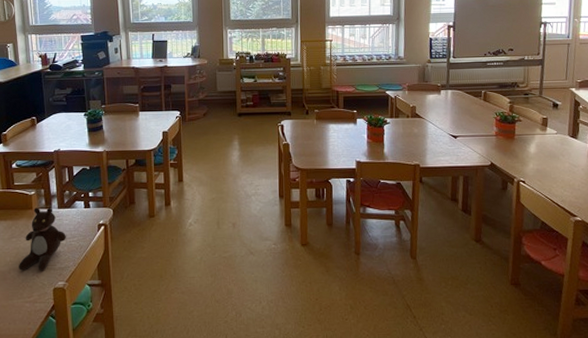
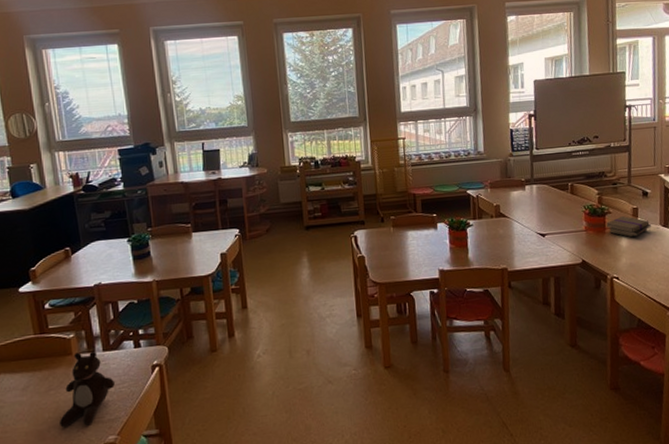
books: none [516,125,560,145] -> present [606,216,651,238]

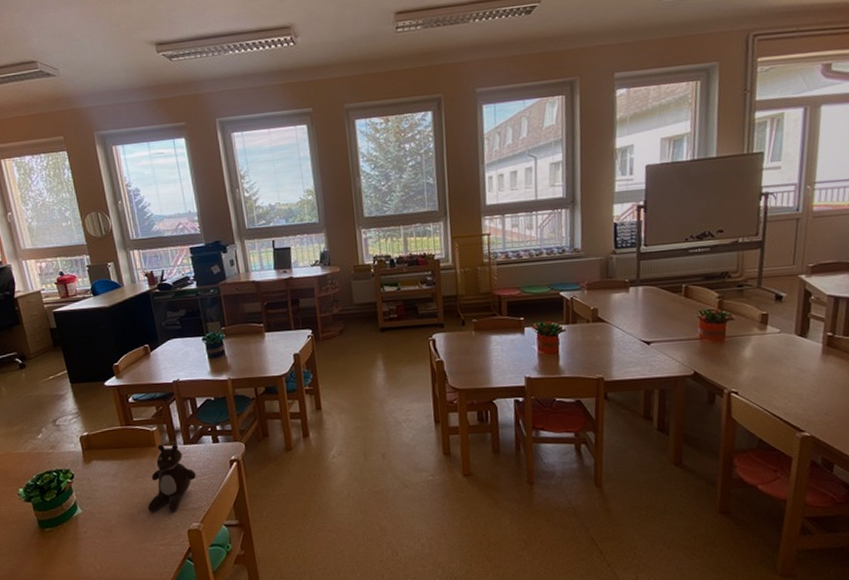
books: present [606,216,651,238] -> none [727,323,784,348]

